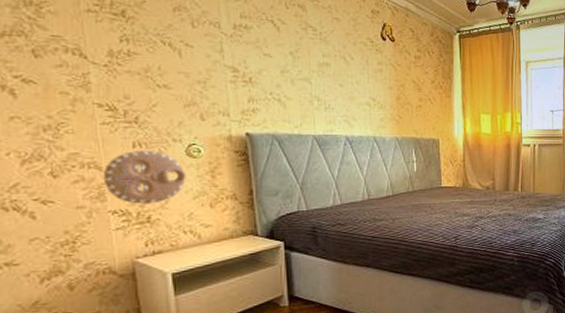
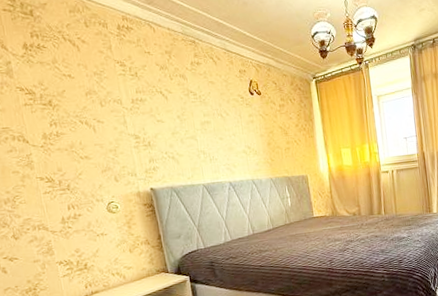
decorative plate: present [103,151,186,204] -> none [49,210,110,255]

